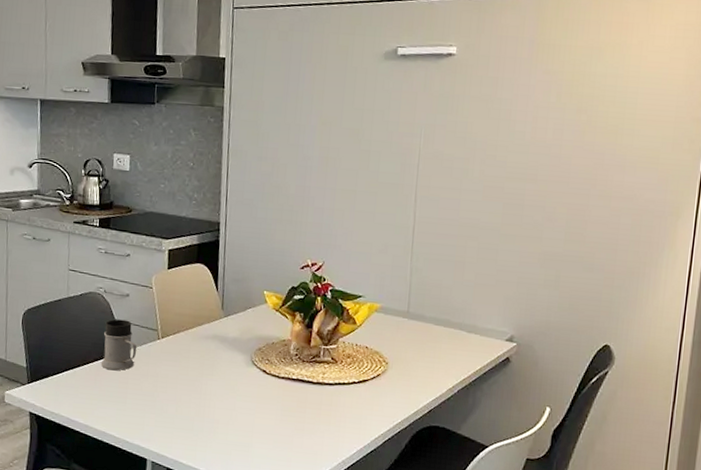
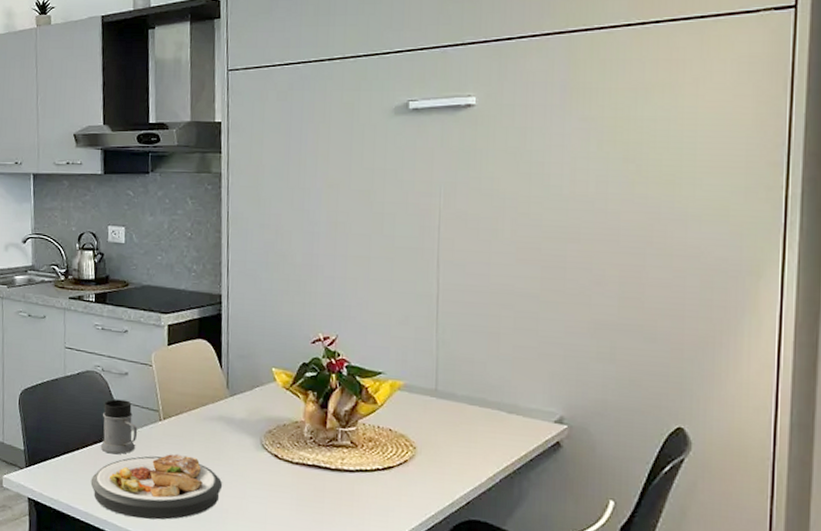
plate: none [90,369,214,431] -> present [90,453,222,520]

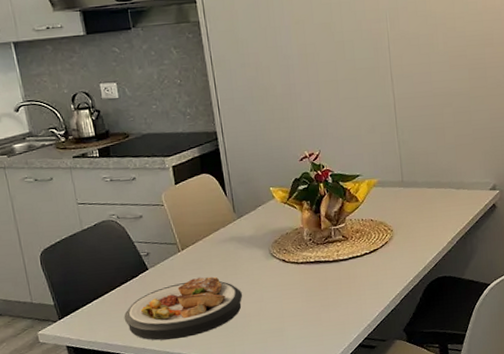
mug: present [100,399,138,454] -> none [124,240,161,290]

